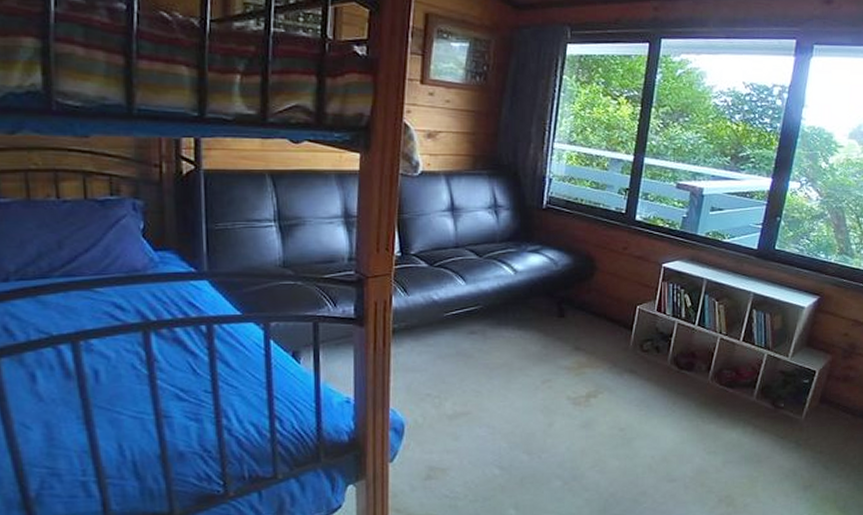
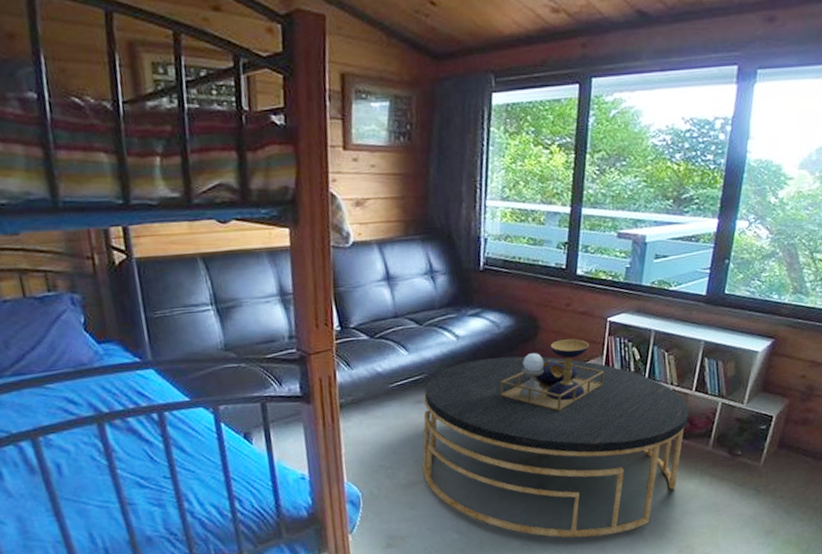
coffee table: none [469,281,736,481] -> present [421,339,689,538]

